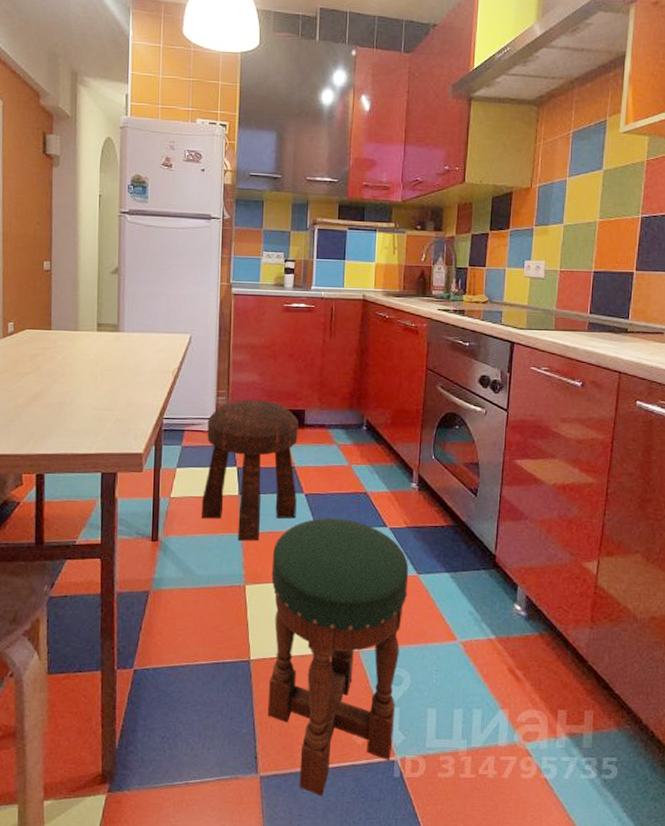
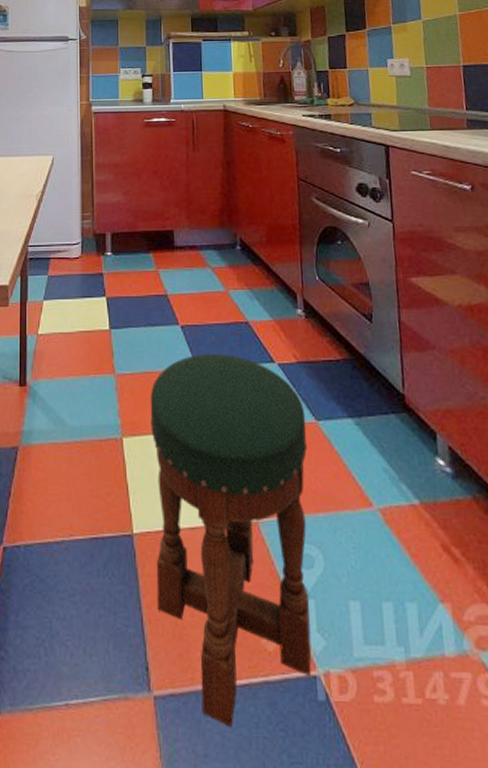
stool: present [202,399,299,541] -> none [71,221,173,384]

